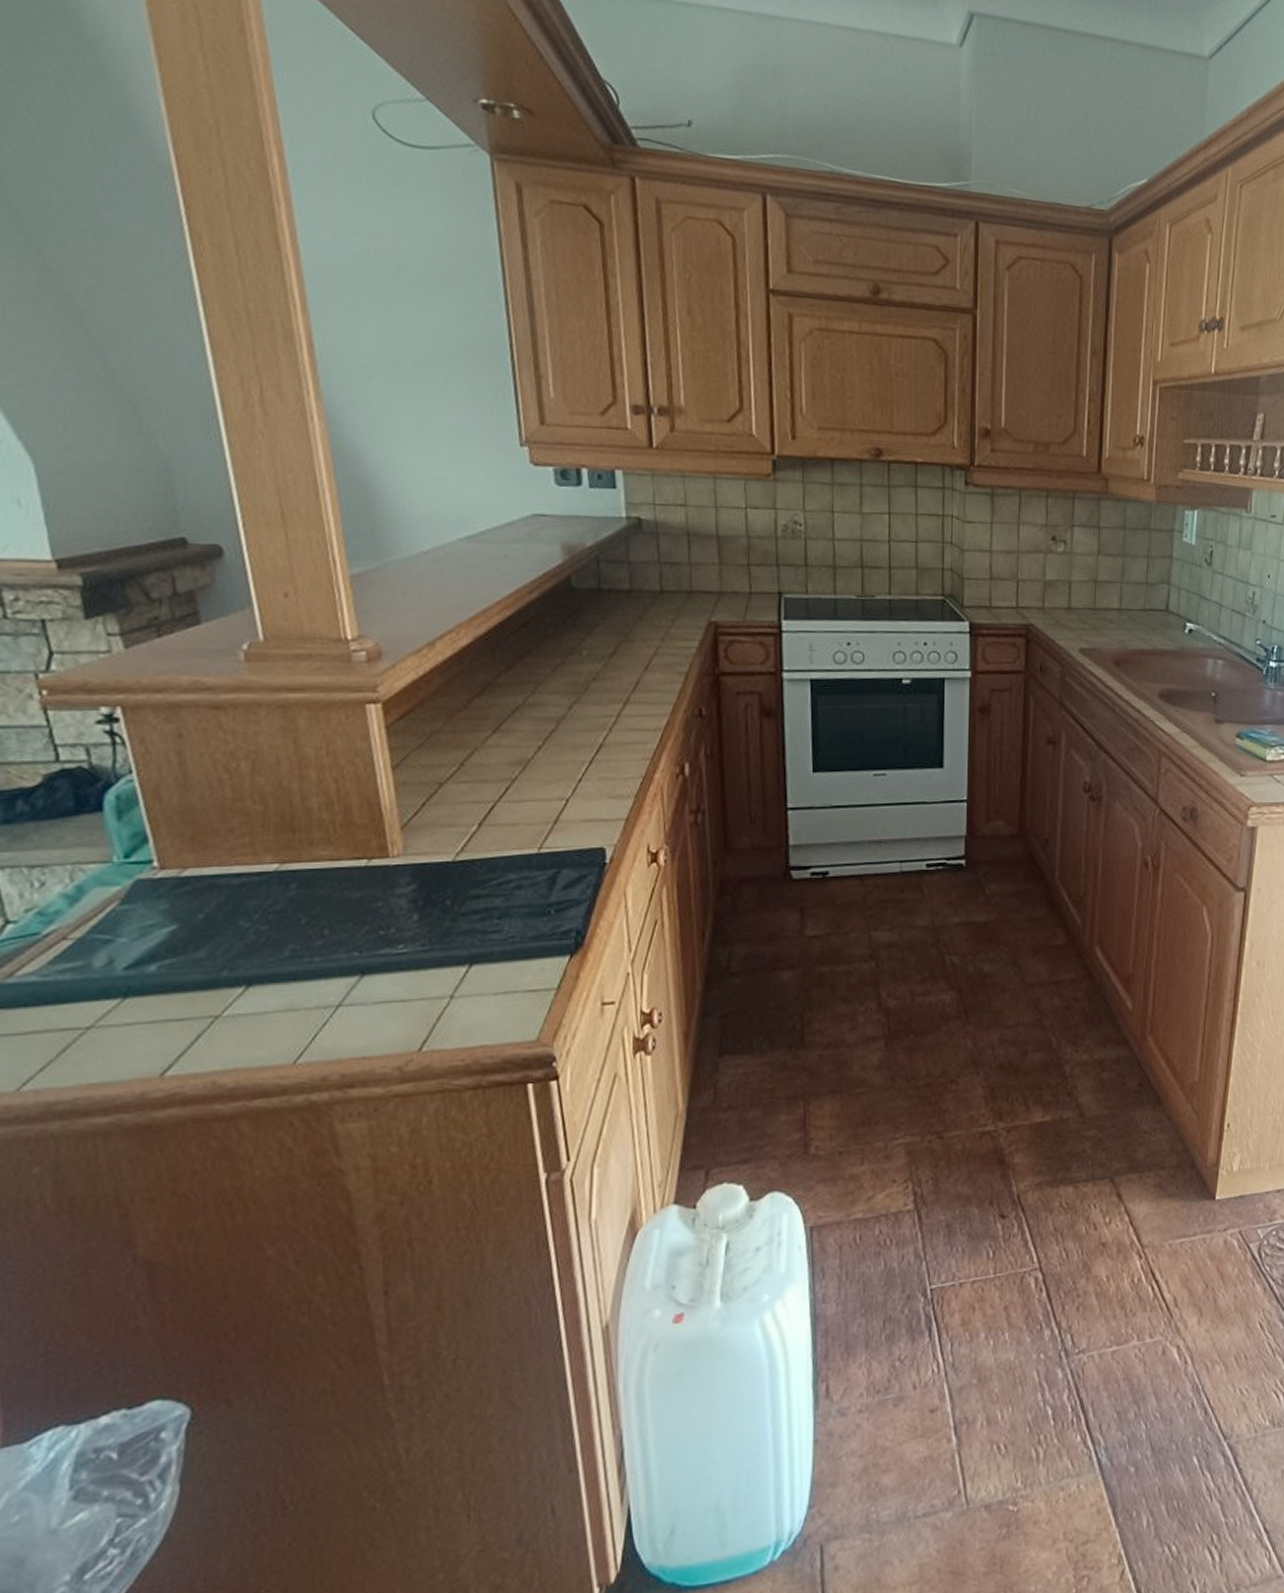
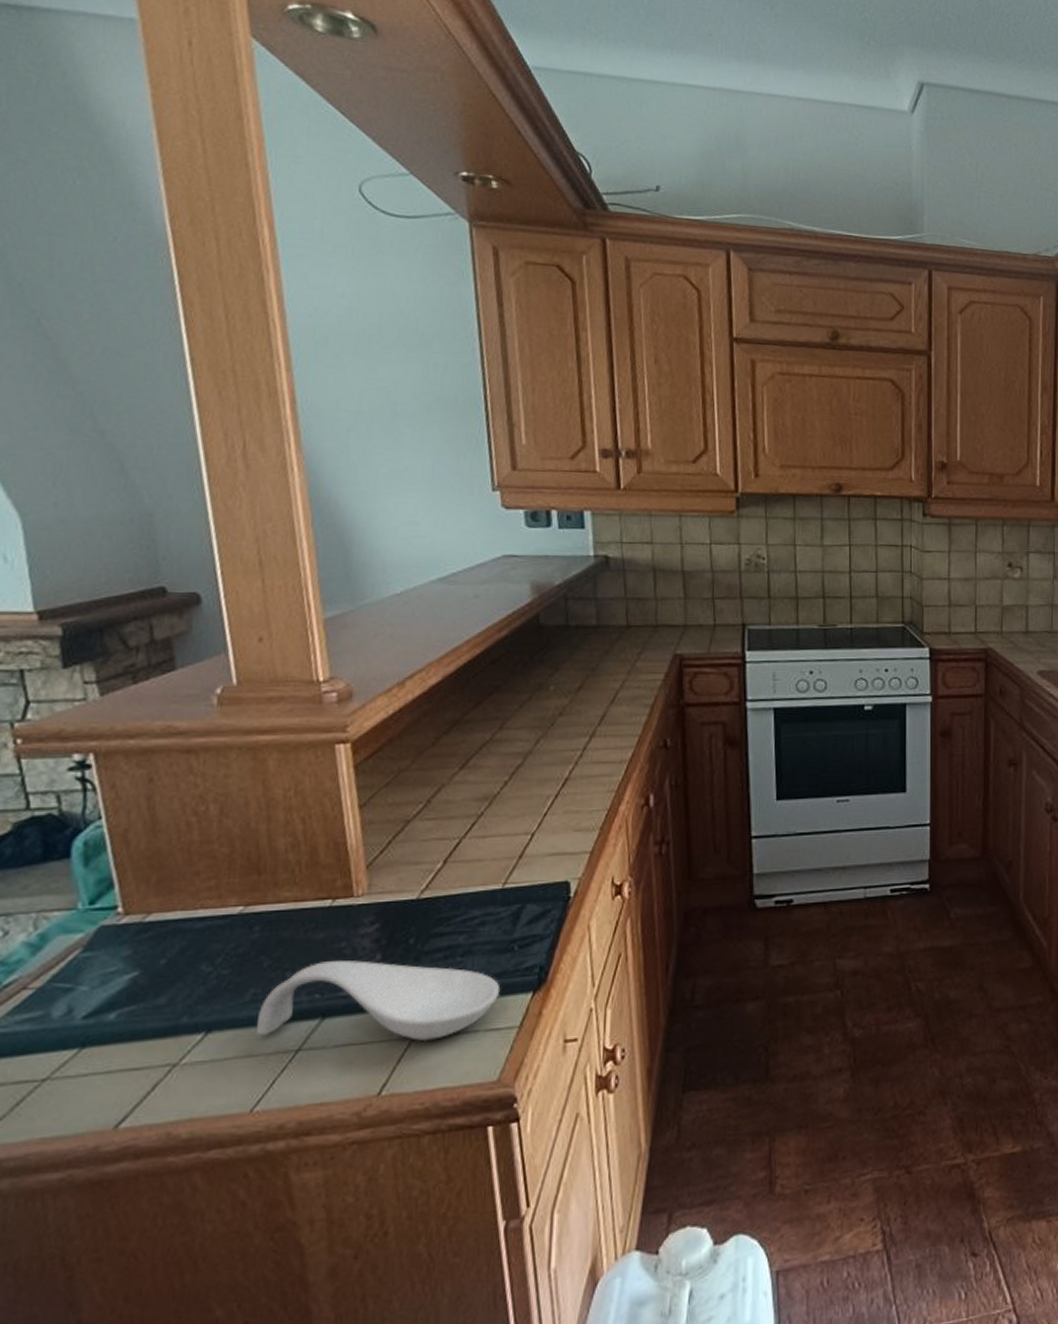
spoon rest: none [295,920,538,1001] -> present [255,960,501,1042]

